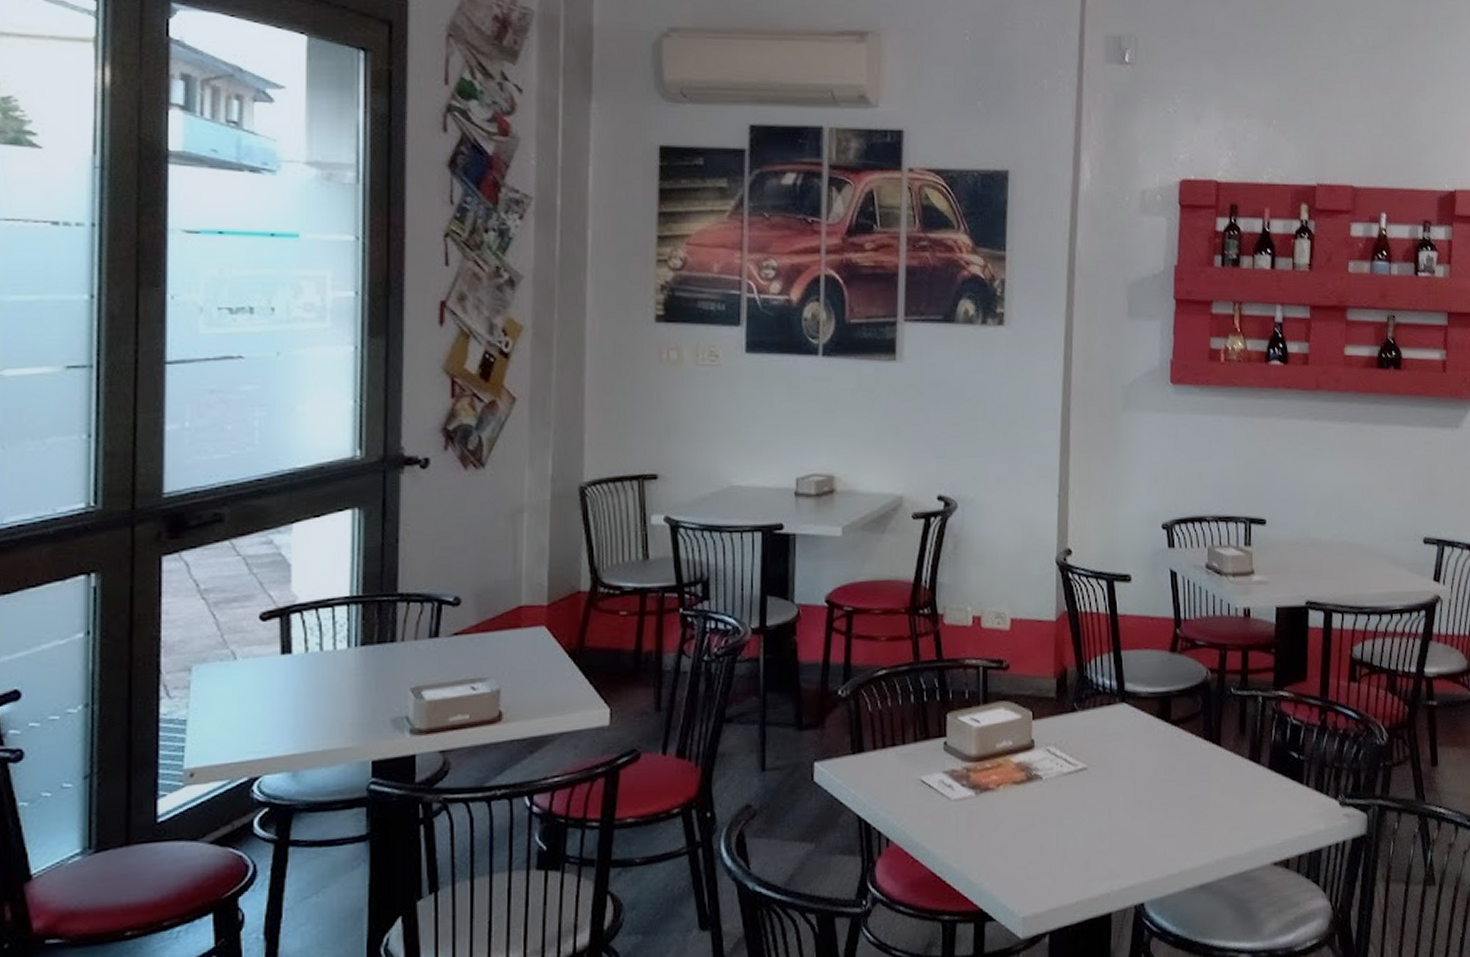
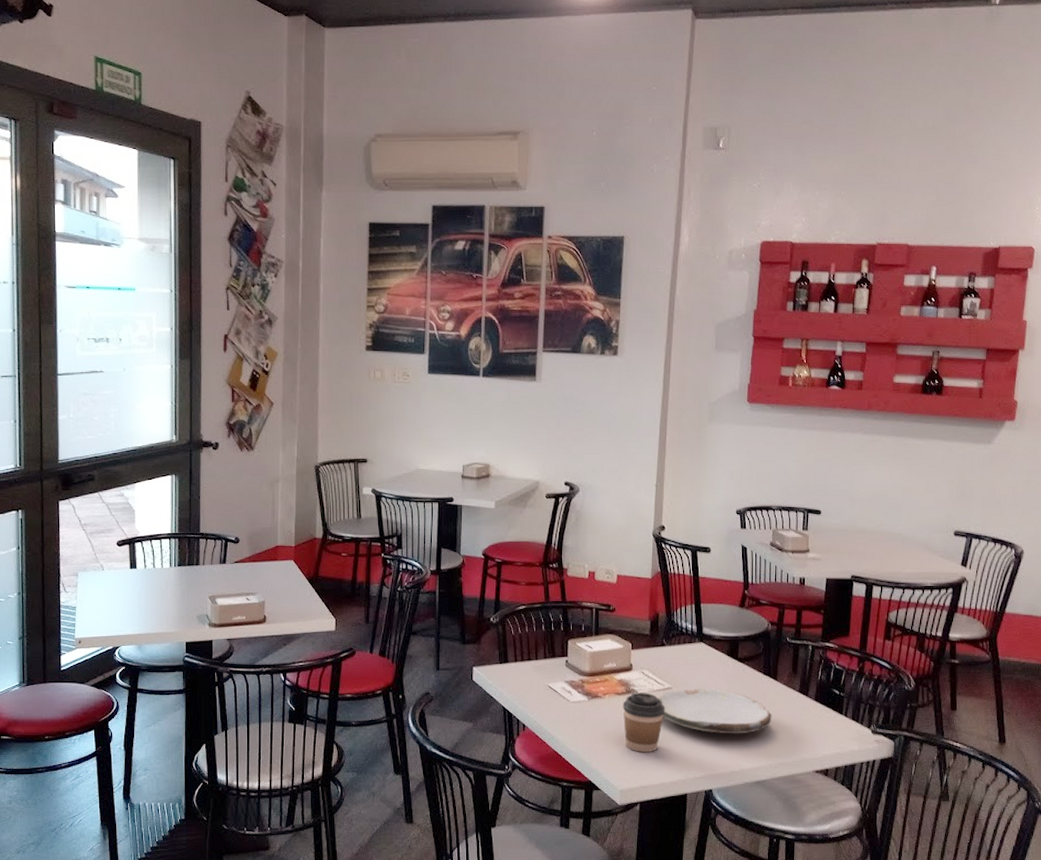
coffee cup: none [1022,777,1080,862] -> present [622,692,665,752]
plate: none [1069,764,1217,825] -> present [658,689,772,734]

